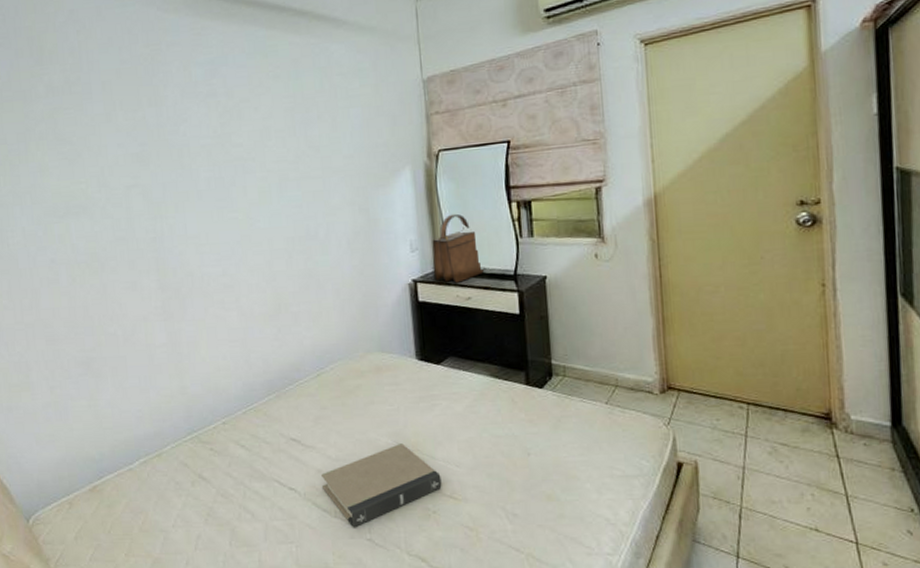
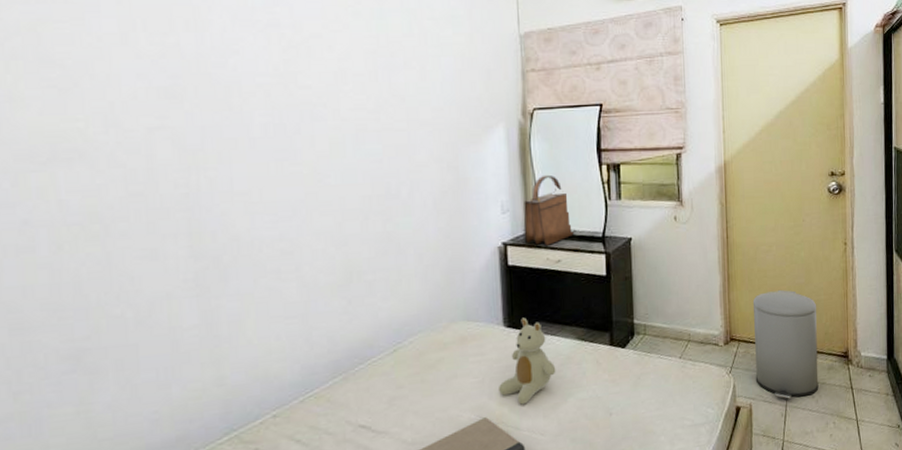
stuffed bear: none [412,352,470,435] -> present [498,317,556,405]
pedal bin: none [695,335,789,460] -> present [752,289,819,399]

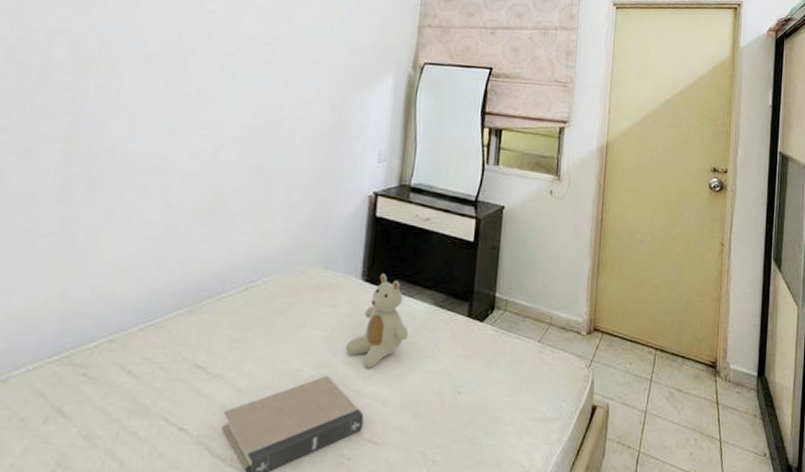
handbag: present [524,174,575,247] -> none [396,129,449,203]
pedal bin: present [752,289,819,399] -> none [616,283,688,405]

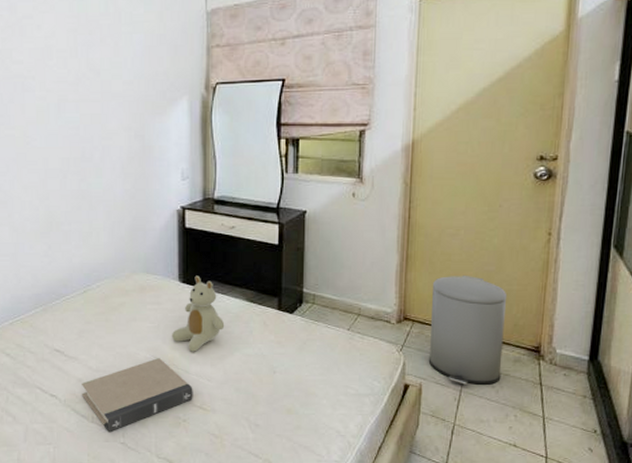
pedal bin: none [616,283,688,405] -> present [428,275,508,385]

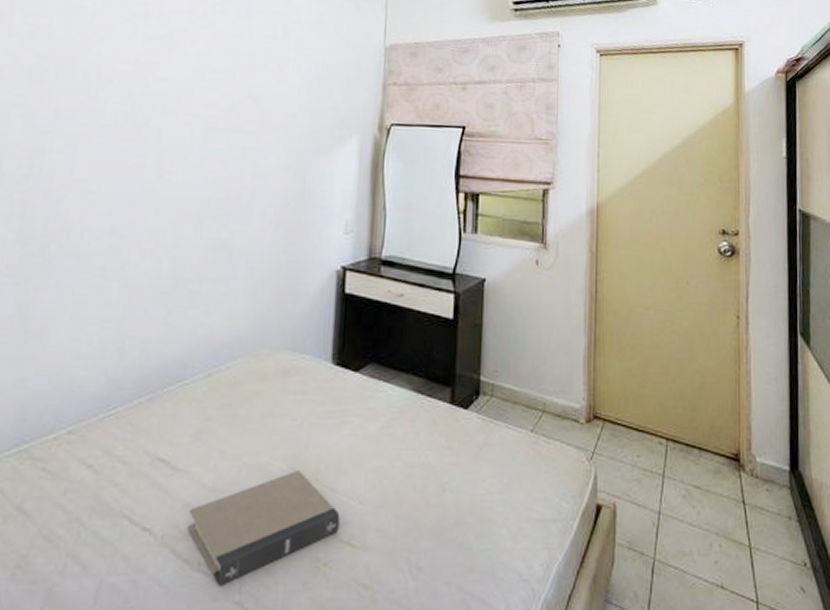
stuffed bear: present [171,275,225,352] -> none [316,356,386,462]
pedal bin: present [428,275,508,385] -> none [622,363,702,504]

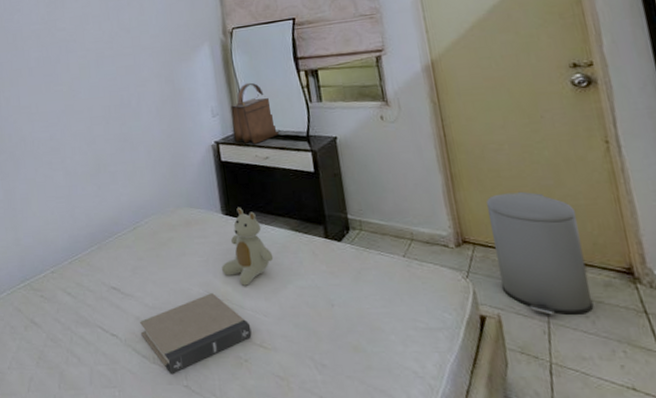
stuffed bear: none [316,356,386,462] -> present [221,207,274,286]
handbag: none [366,196,423,277] -> present [230,82,280,145]
pedal bin: none [622,363,702,504] -> present [486,191,594,315]

